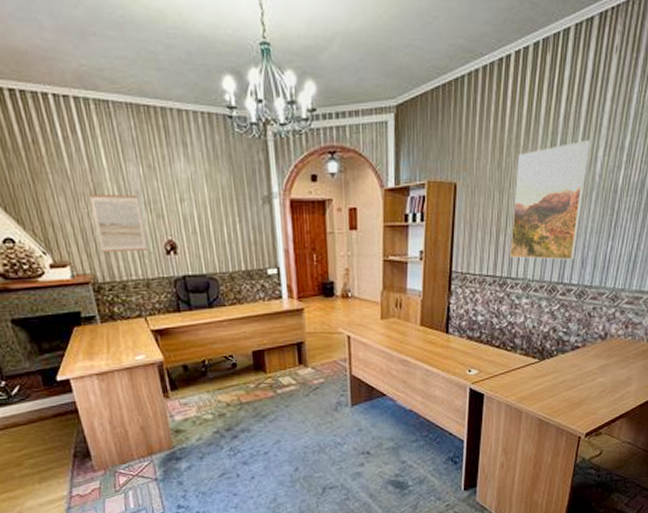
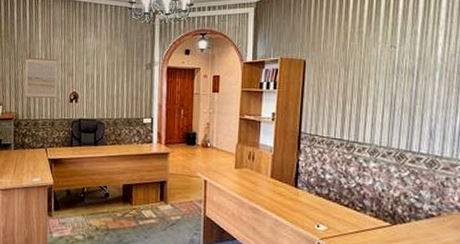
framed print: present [510,139,590,260] -> none [356,29,430,131]

